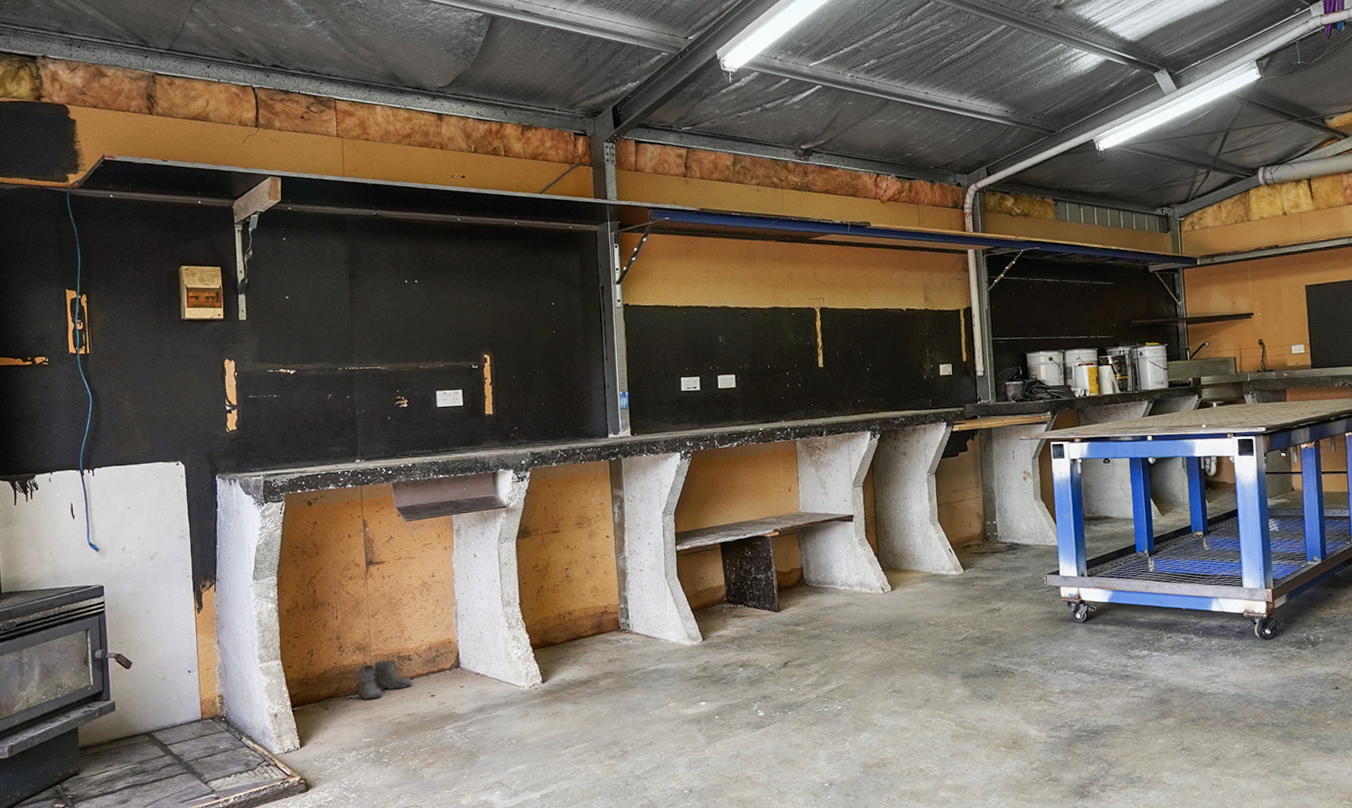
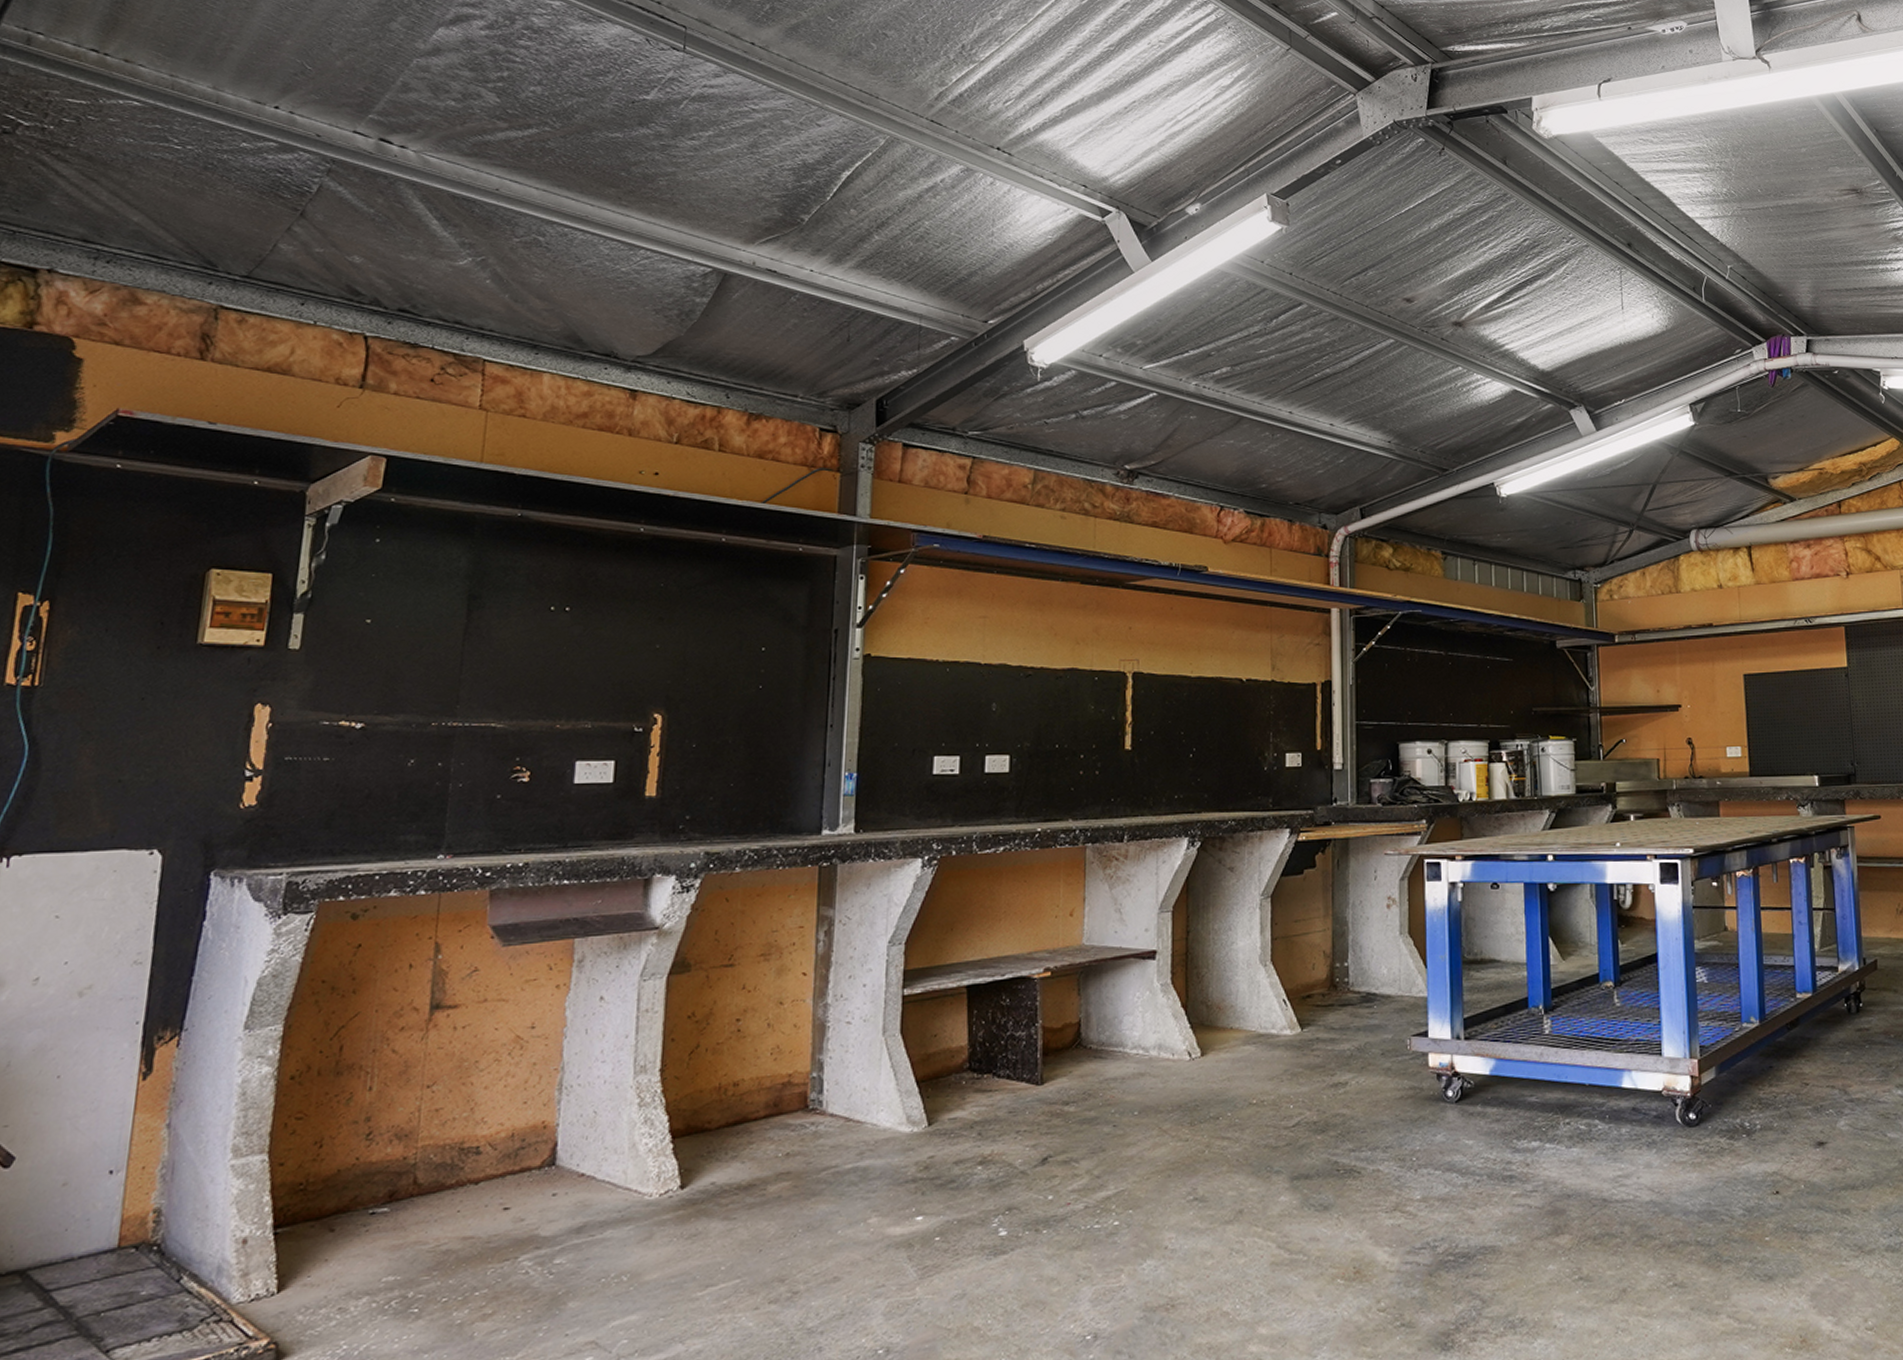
boots: present [352,659,413,700] -> none [375,1153,477,1216]

